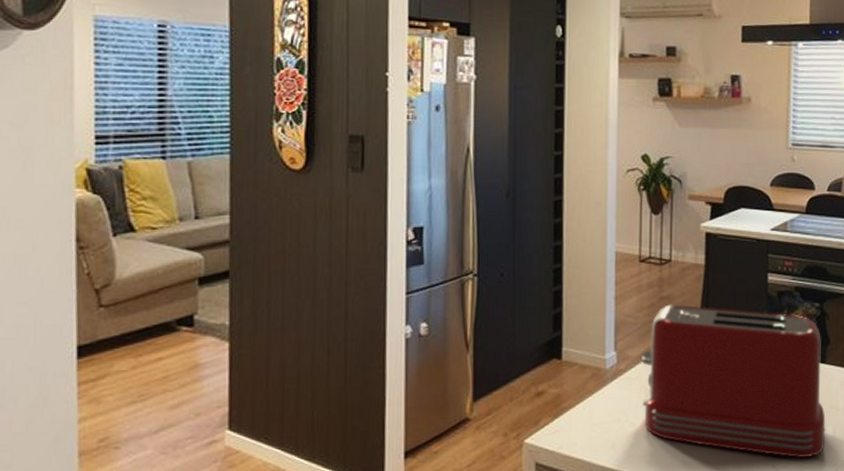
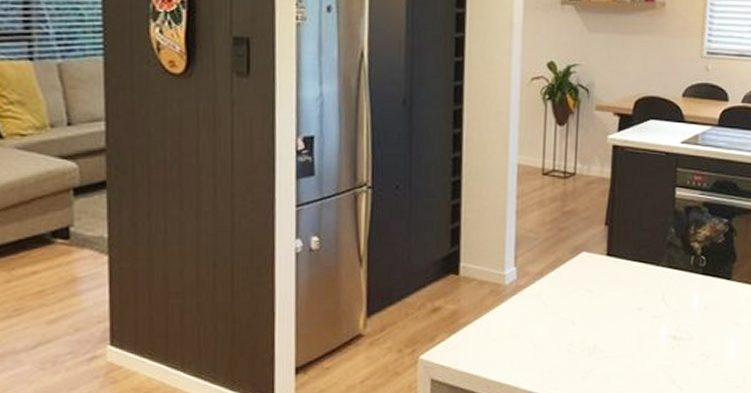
toaster: present [641,304,826,459] -> none [542,219,729,375]

